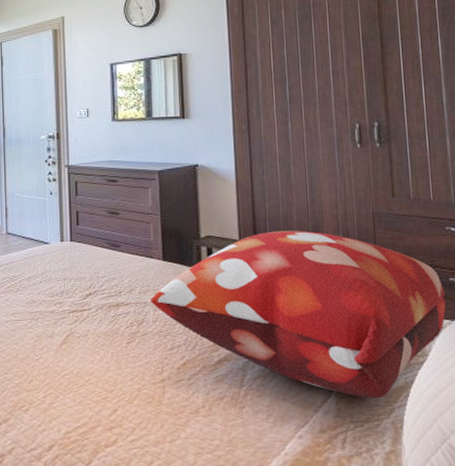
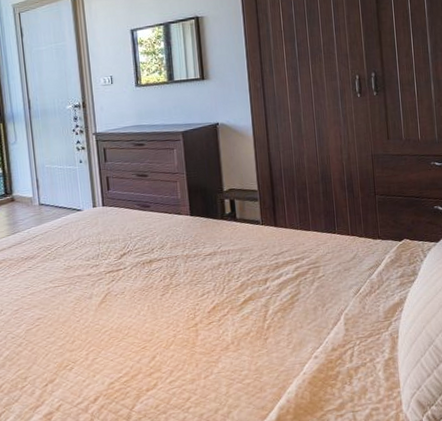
decorative pillow: present [150,230,446,399] -> none [180,176,432,317]

